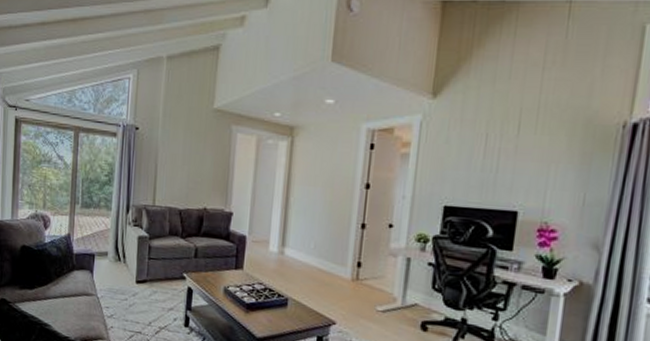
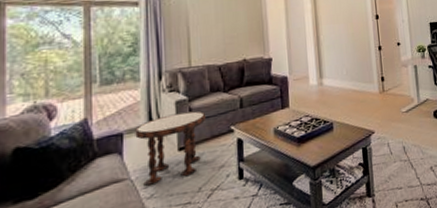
side table: none [103,247,162,308] -> present [135,111,205,186]

